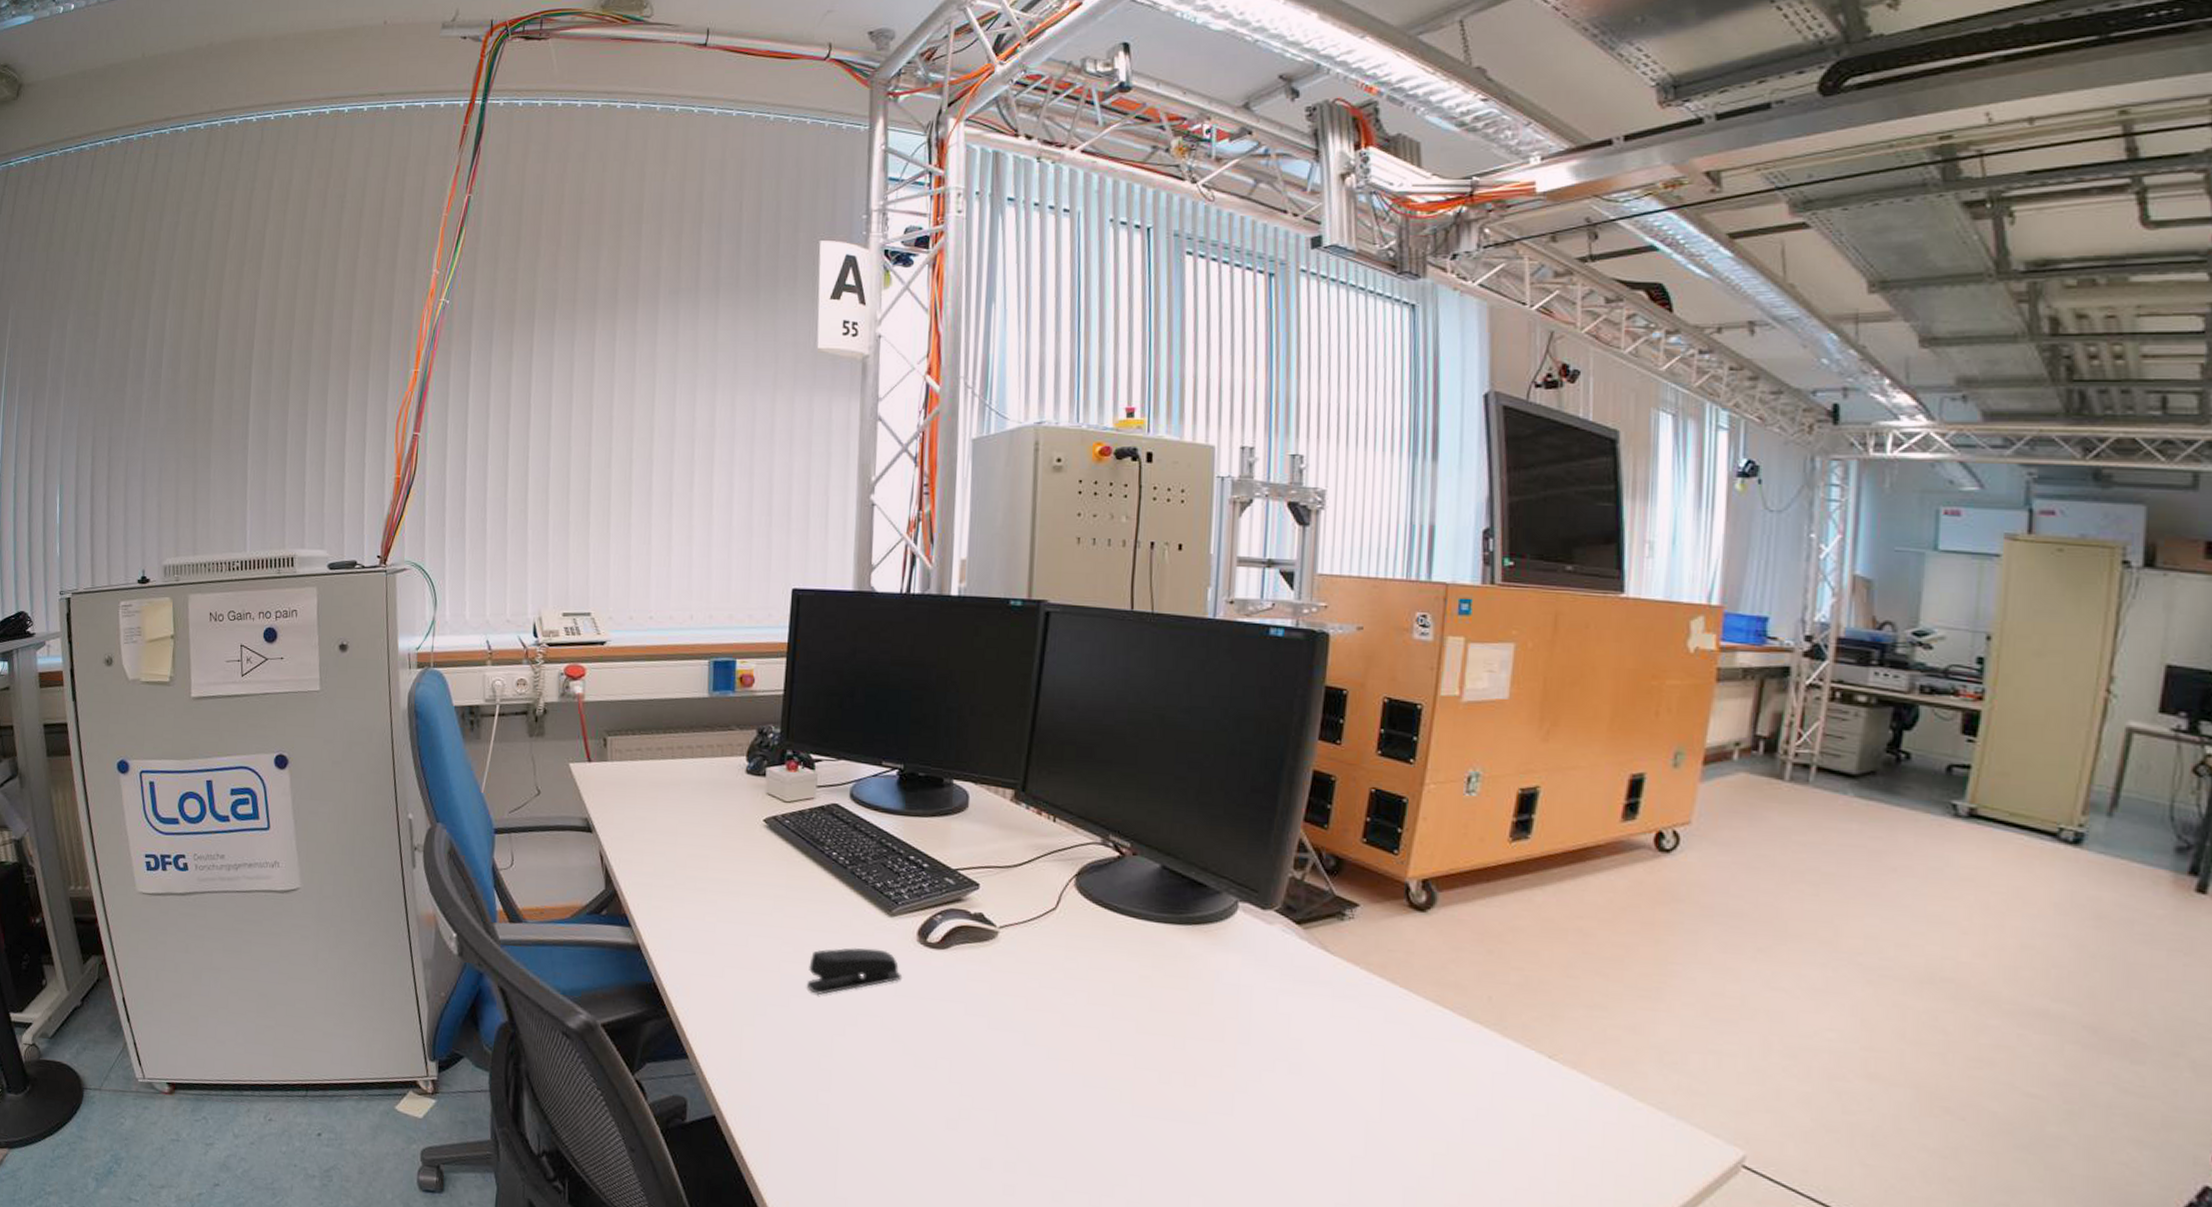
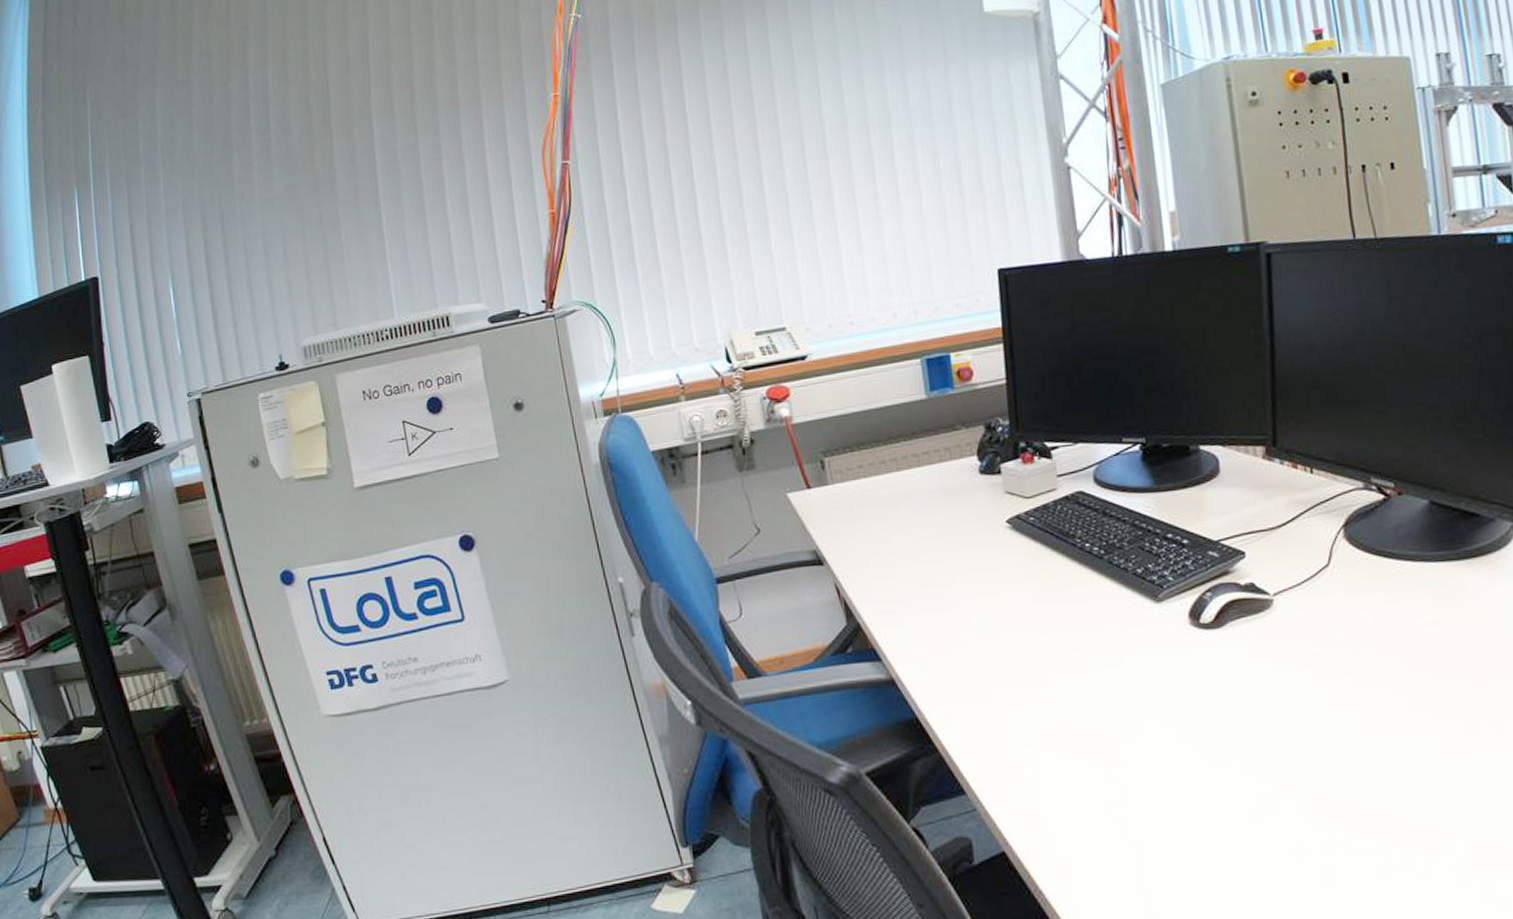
stapler: present [807,948,903,995] -> none [1079,639,1181,700]

